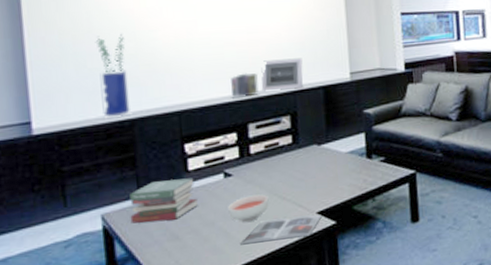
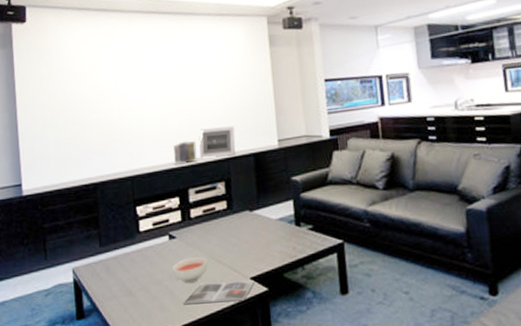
vase: present [95,34,130,117] -> none [68,107,94,180]
books: present [130,177,198,224] -> none [94,238,148,278]

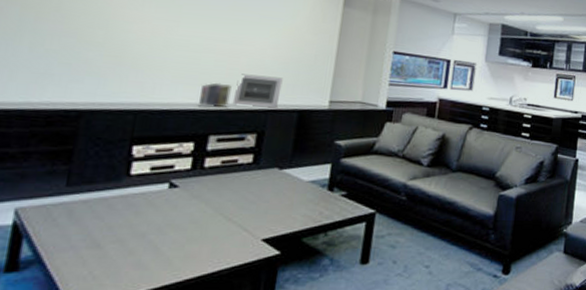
bowl: present [172,257,208,283] -> none [164,211,213,239]
magazine: present [183,279,255,305] -> none [169,240,266,264]

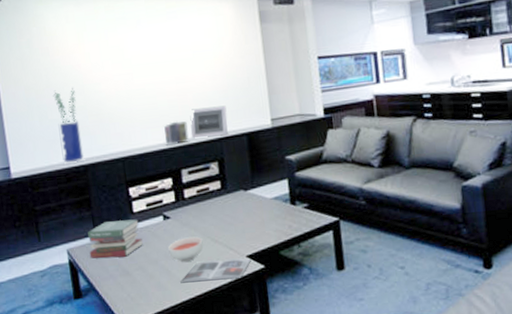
vase: none [48,17,94,104] -> present [53,88,84,162]
books: none [48,181,134,226] -> present [88,219,143,259]
bowl: none [164,211,213,239] -> present [168,236,203,262]
magazine: none [169,240,266,264] -> present [180,257,251,283]

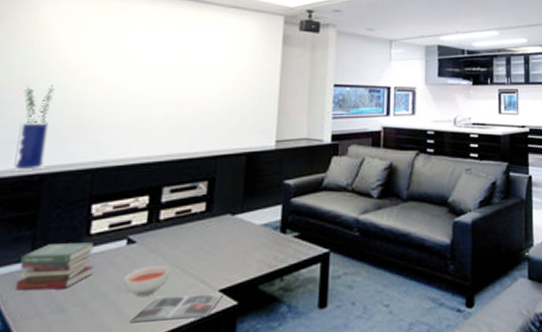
books: present [164,121,189,144] -> none [152,133,182,159]
picture frame: present [190,105,228,139] -> none [183,122,230,154]

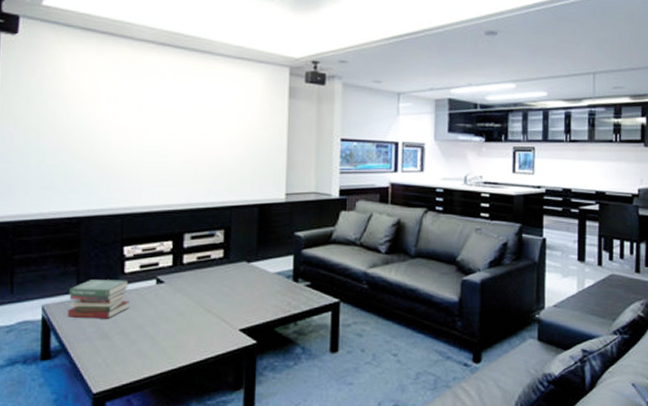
vase: present [14,85,54,169] -> none [55,135,81,212]
bowl: present [124,265,170,296] -> none [157,304,195,330]
magazine: present [130,292,224,323] -> none [164,331,244,352]

